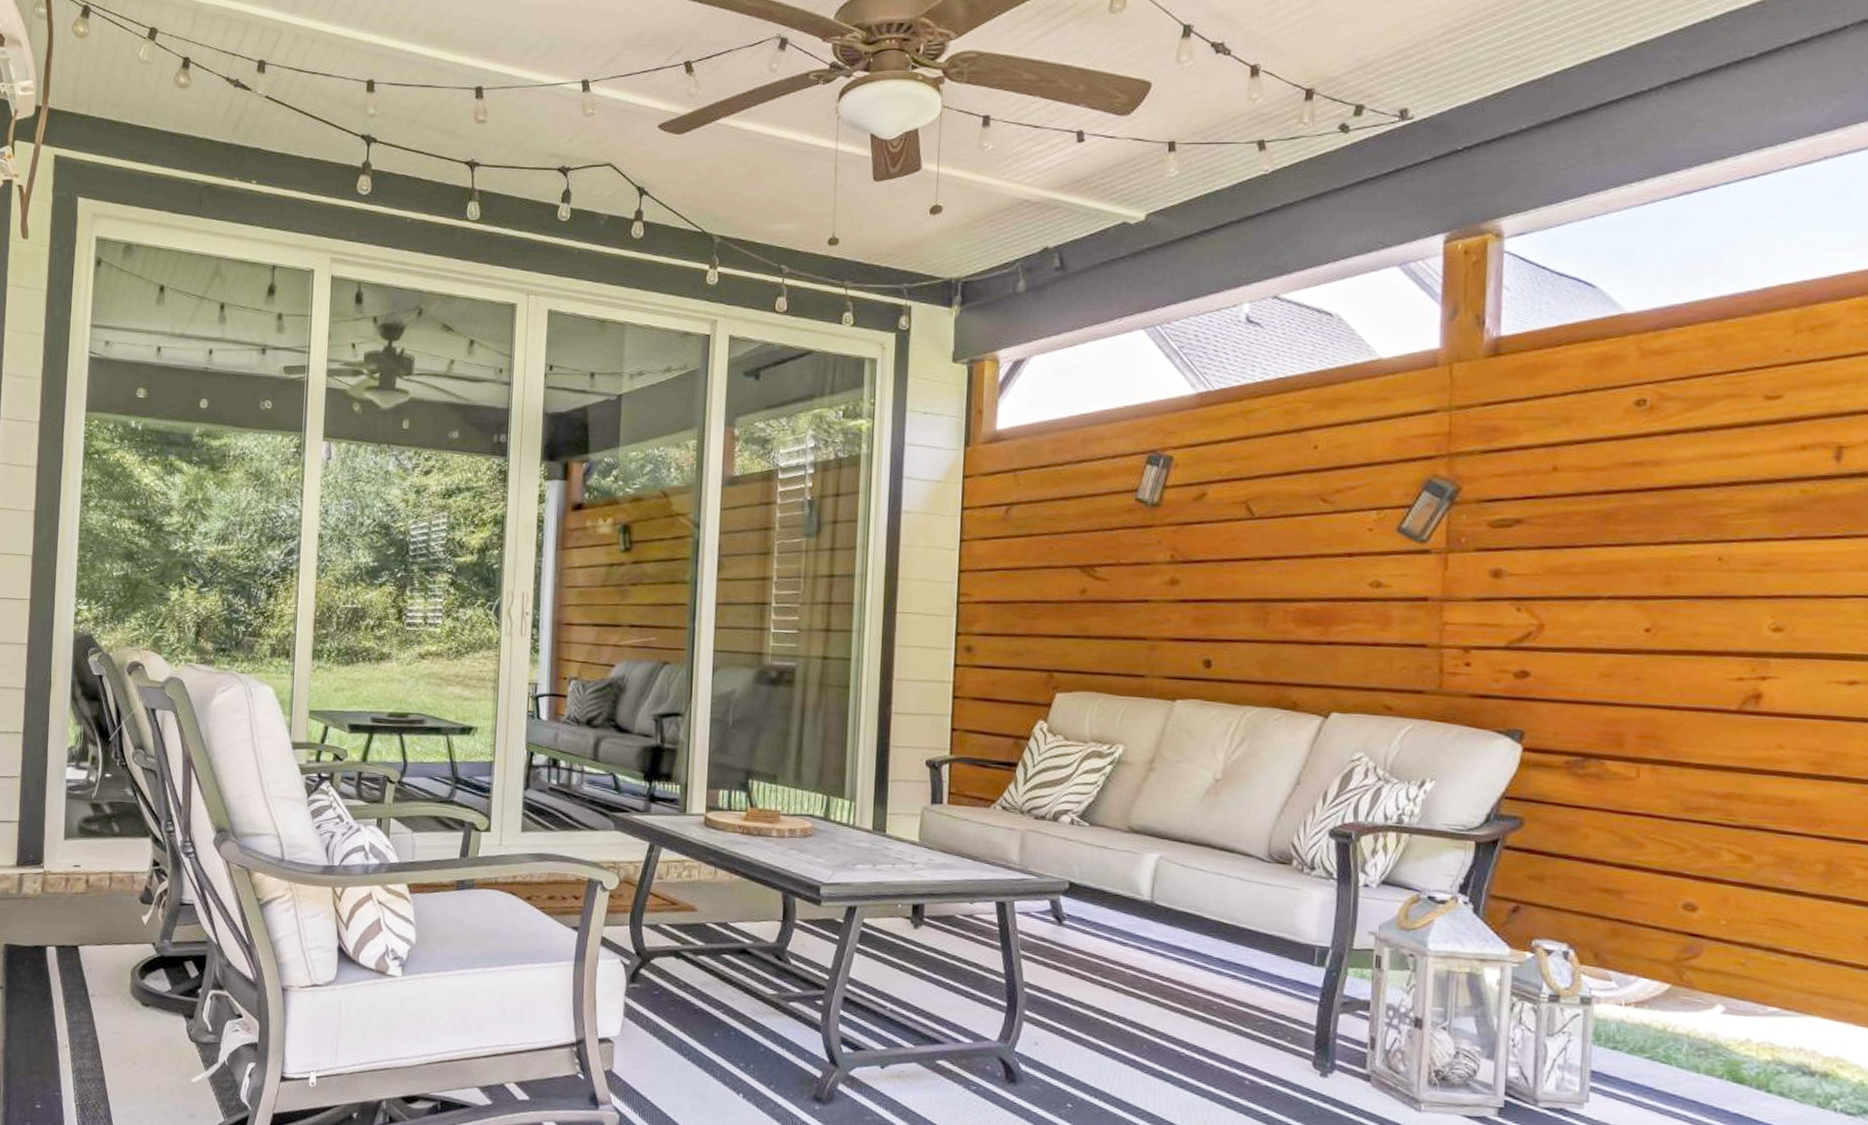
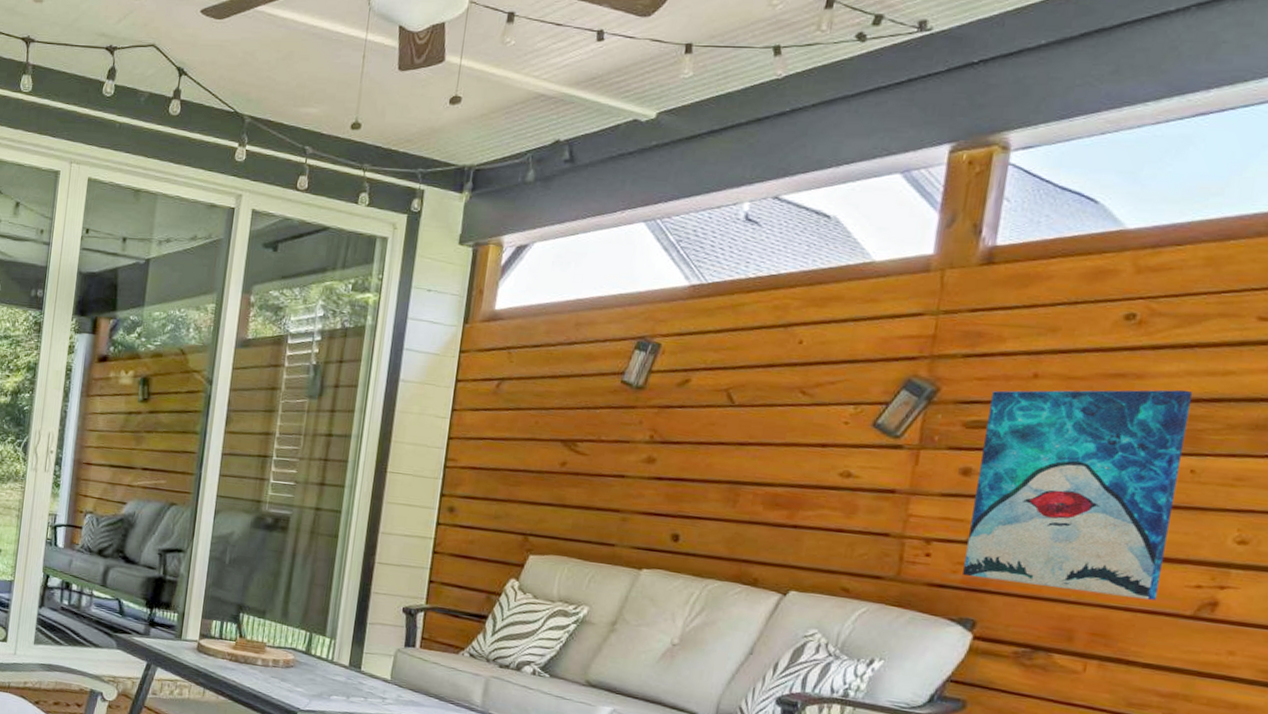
wall art: none [1505,475,1711,696] -> present [963,389,1193,600]

